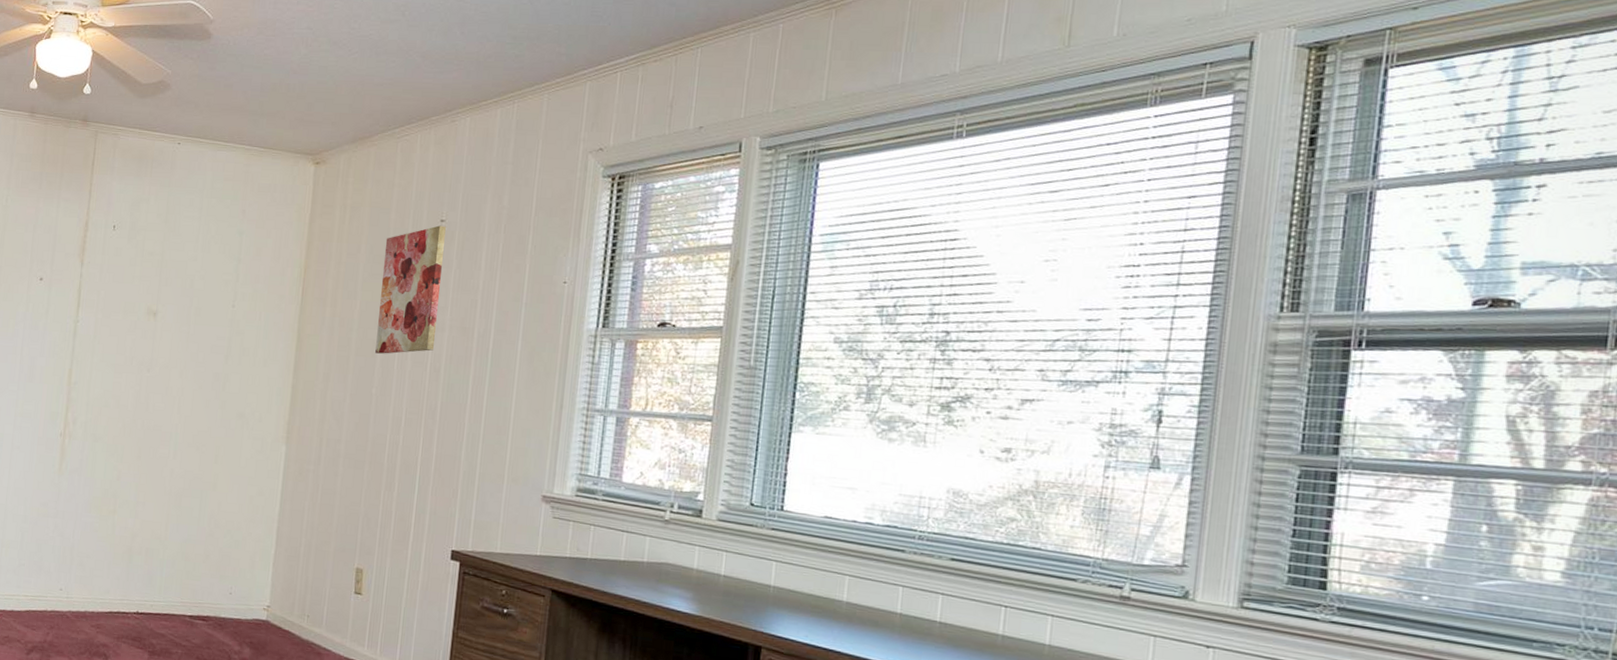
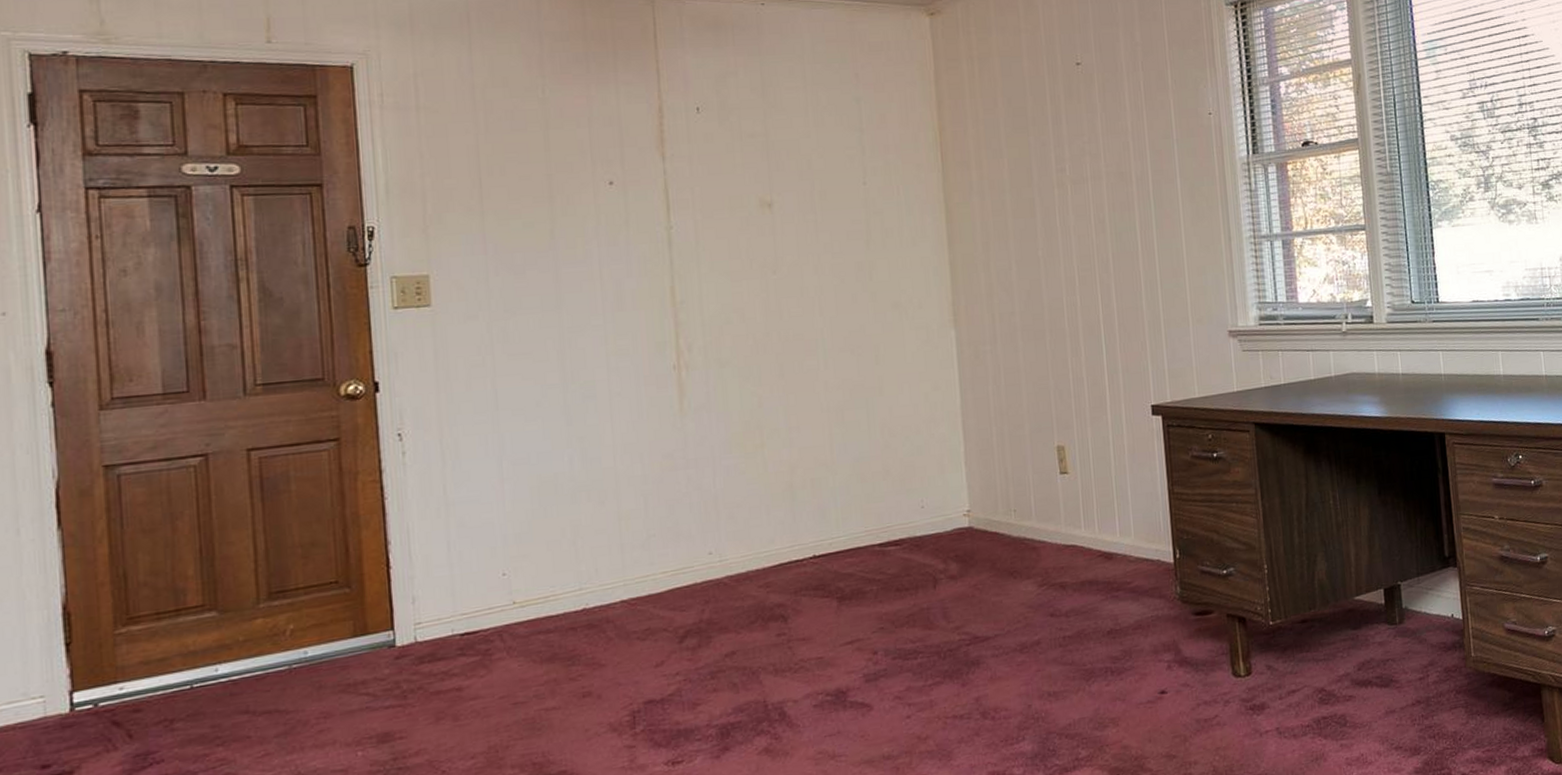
wall art: present [375,225,446,354] -> none [1022,69,1095,213]

